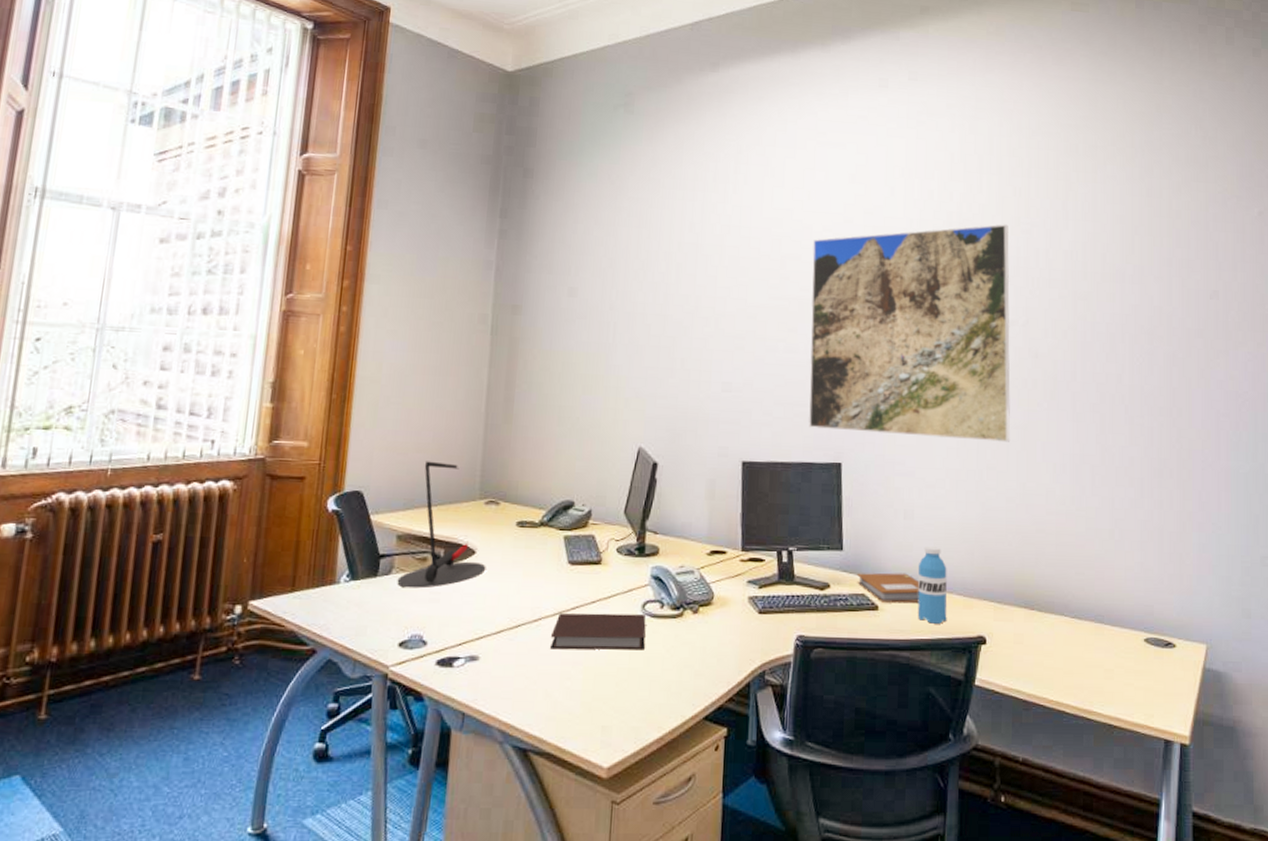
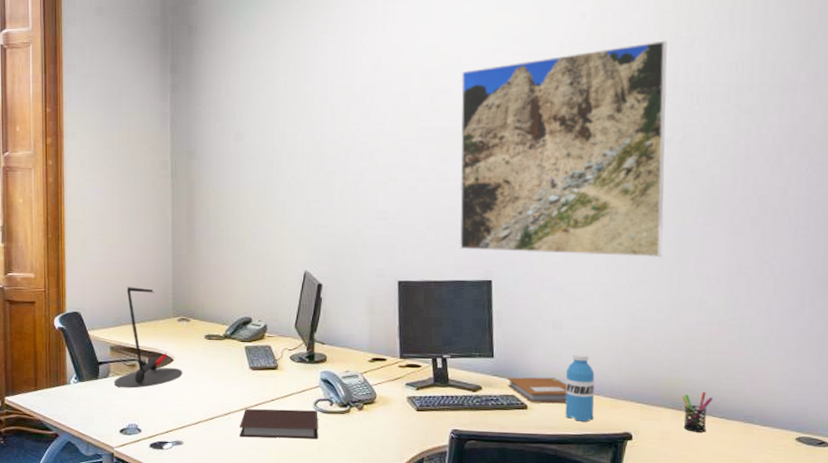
pen holder: none [1034,588,1063,634] -> present [682,391,712,433]

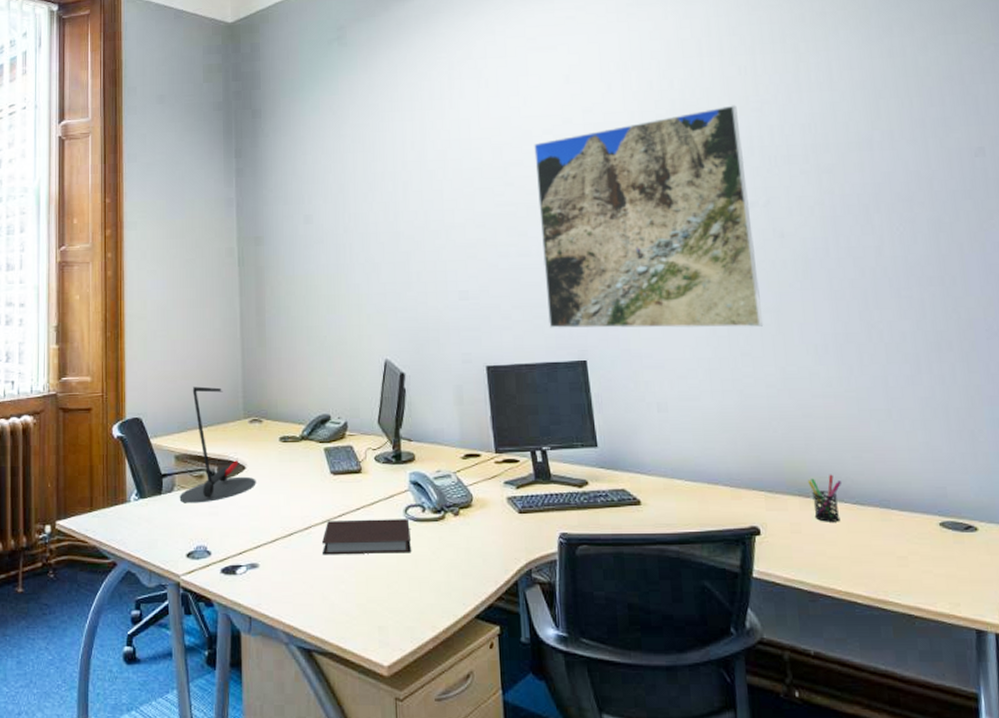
notebook: present [506,377,568,404] -> none [614,466,683,497]
water bottle: present [565,353,595,422] -> none [677,437,715,516]

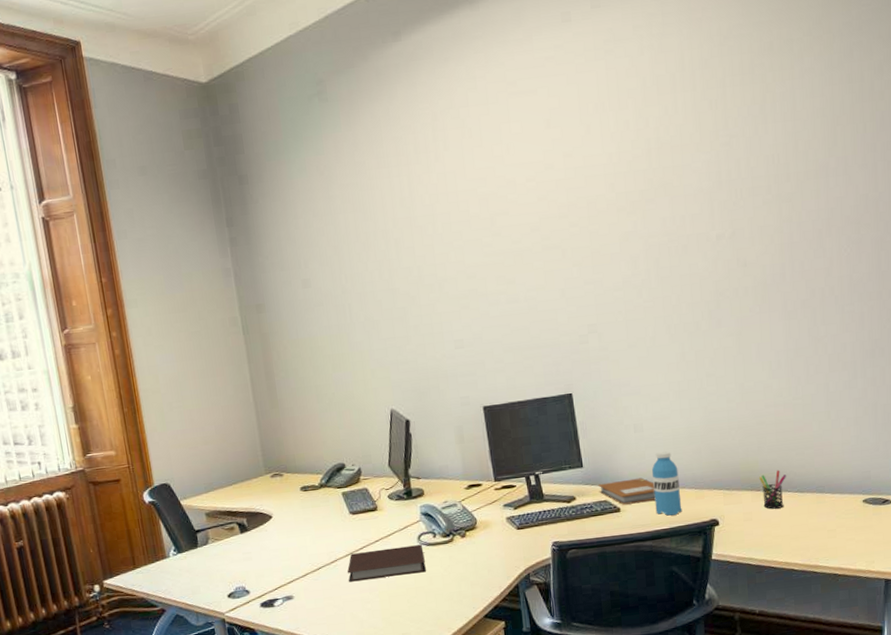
desk lamp: present [179,386,256,504] -> none [213,449,284,553]
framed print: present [534,105,764,328] -> none [518,140,727,367]
notebook: none [614,466,683,497] -> present [597,477,656,505]
water bottle: none [677,437,715,516] -> present [651,451,682,516]

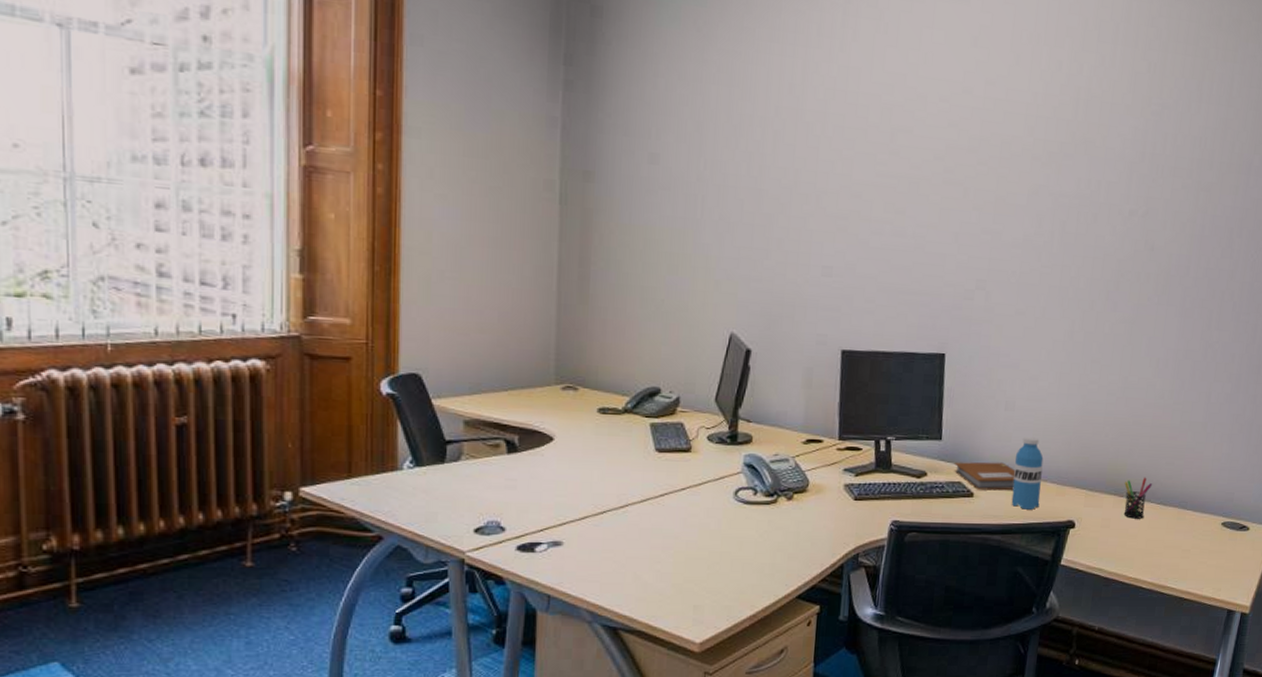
notebook: present [347,544,426,582] -> none [639,499,739,535]

